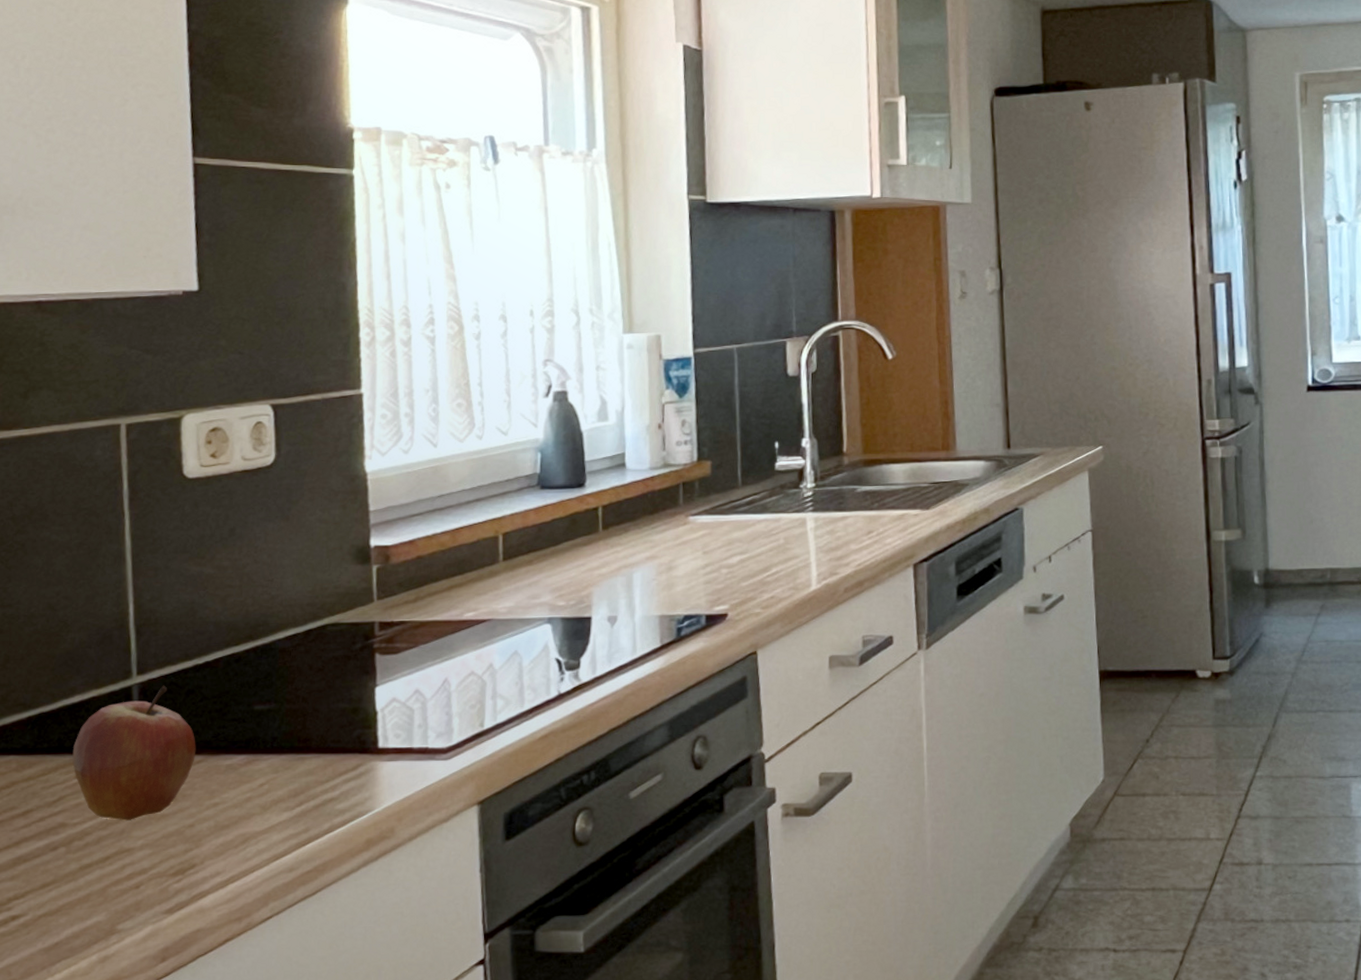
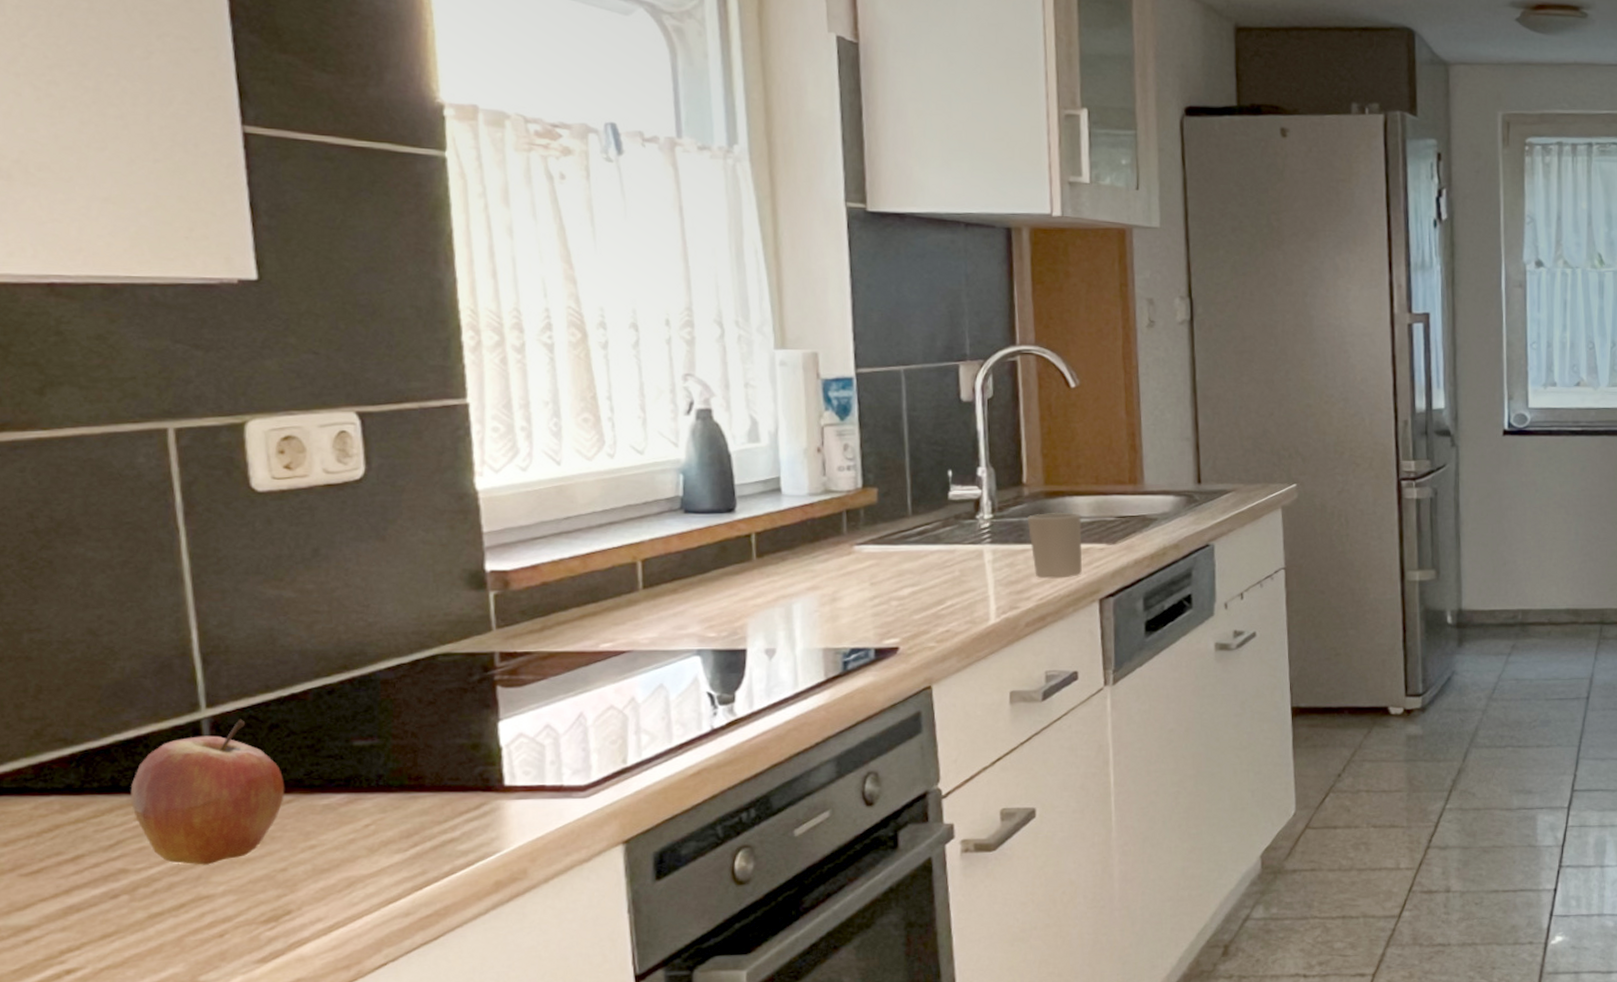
mug: none [847,479,898,545] -> present [1028,512,1082,579]

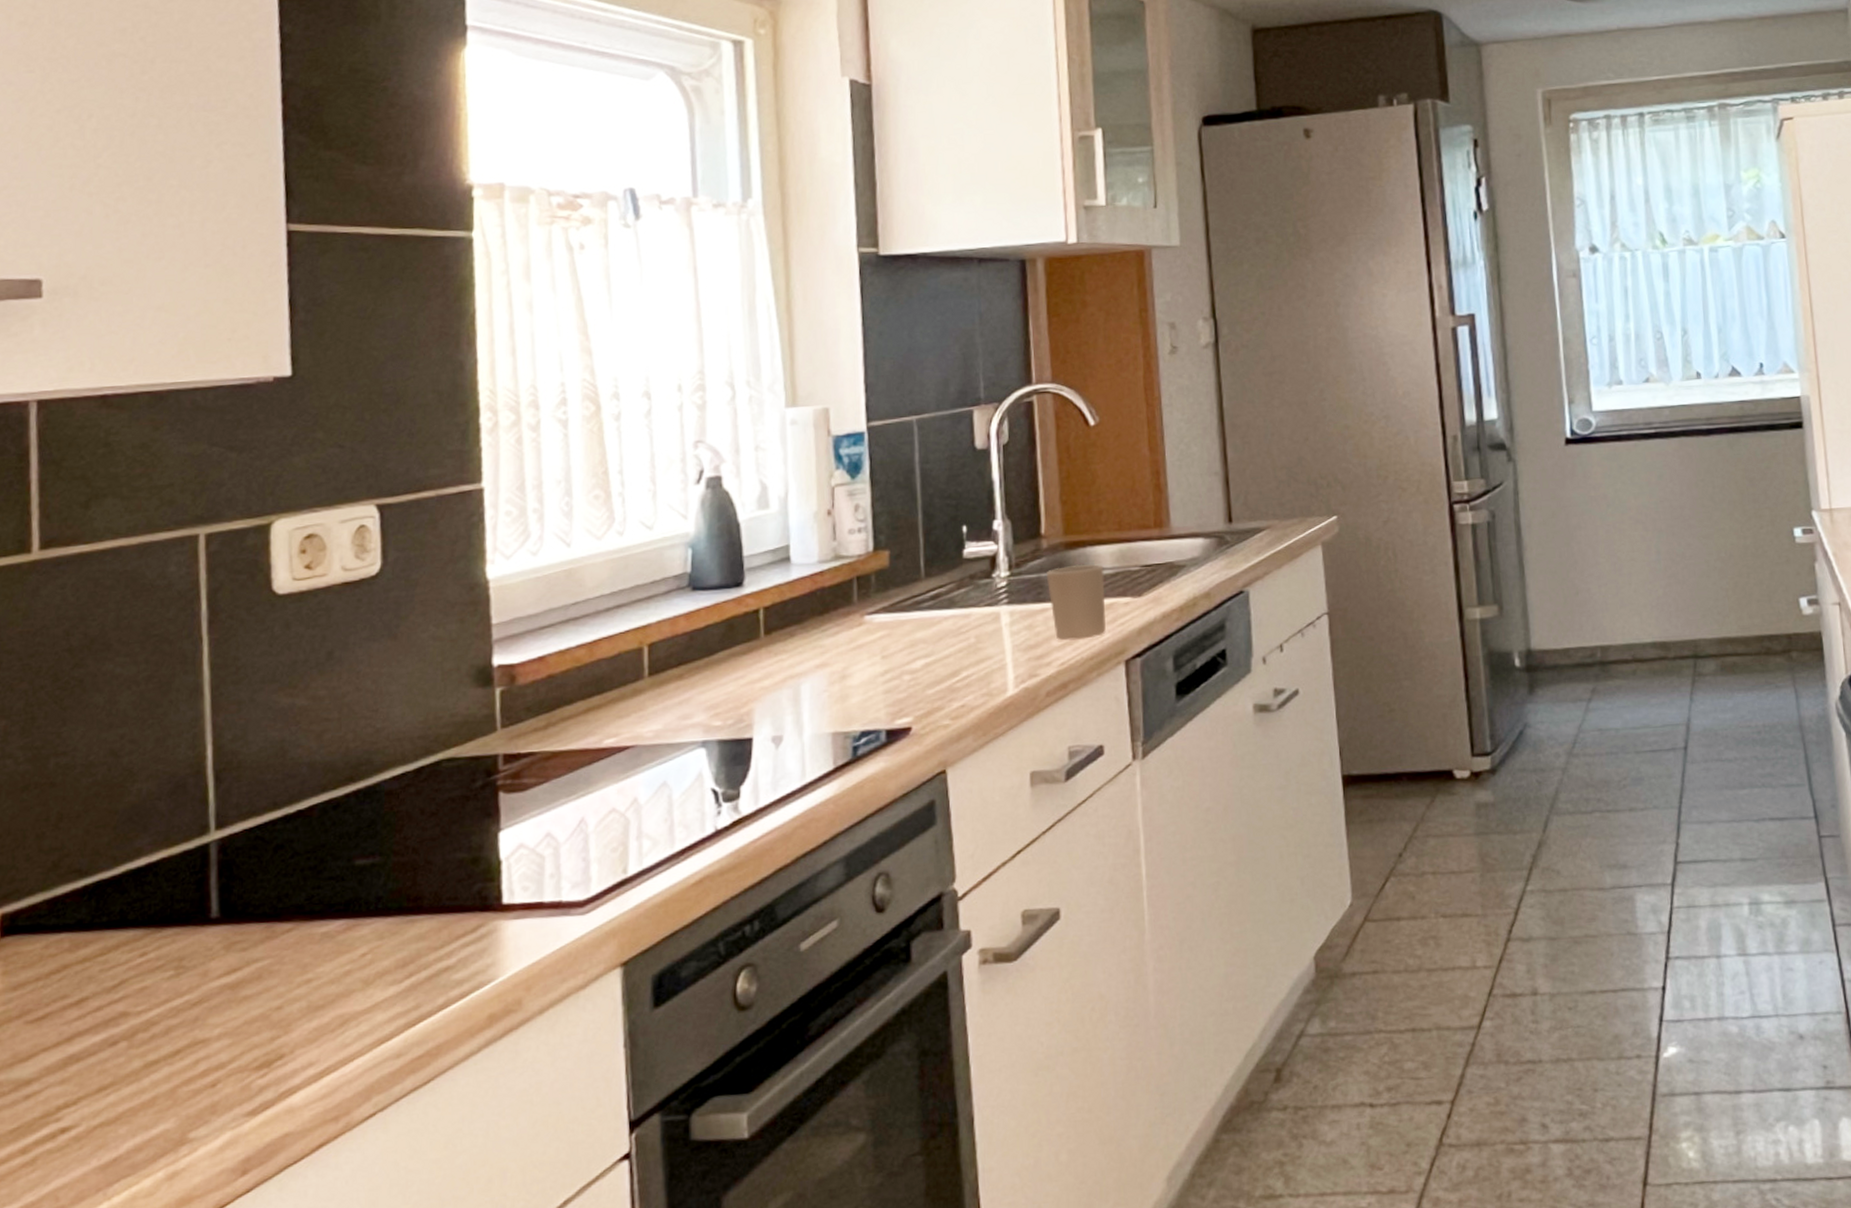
fruit: present [130,719,285,865] -> none [137,840,286,1005]

